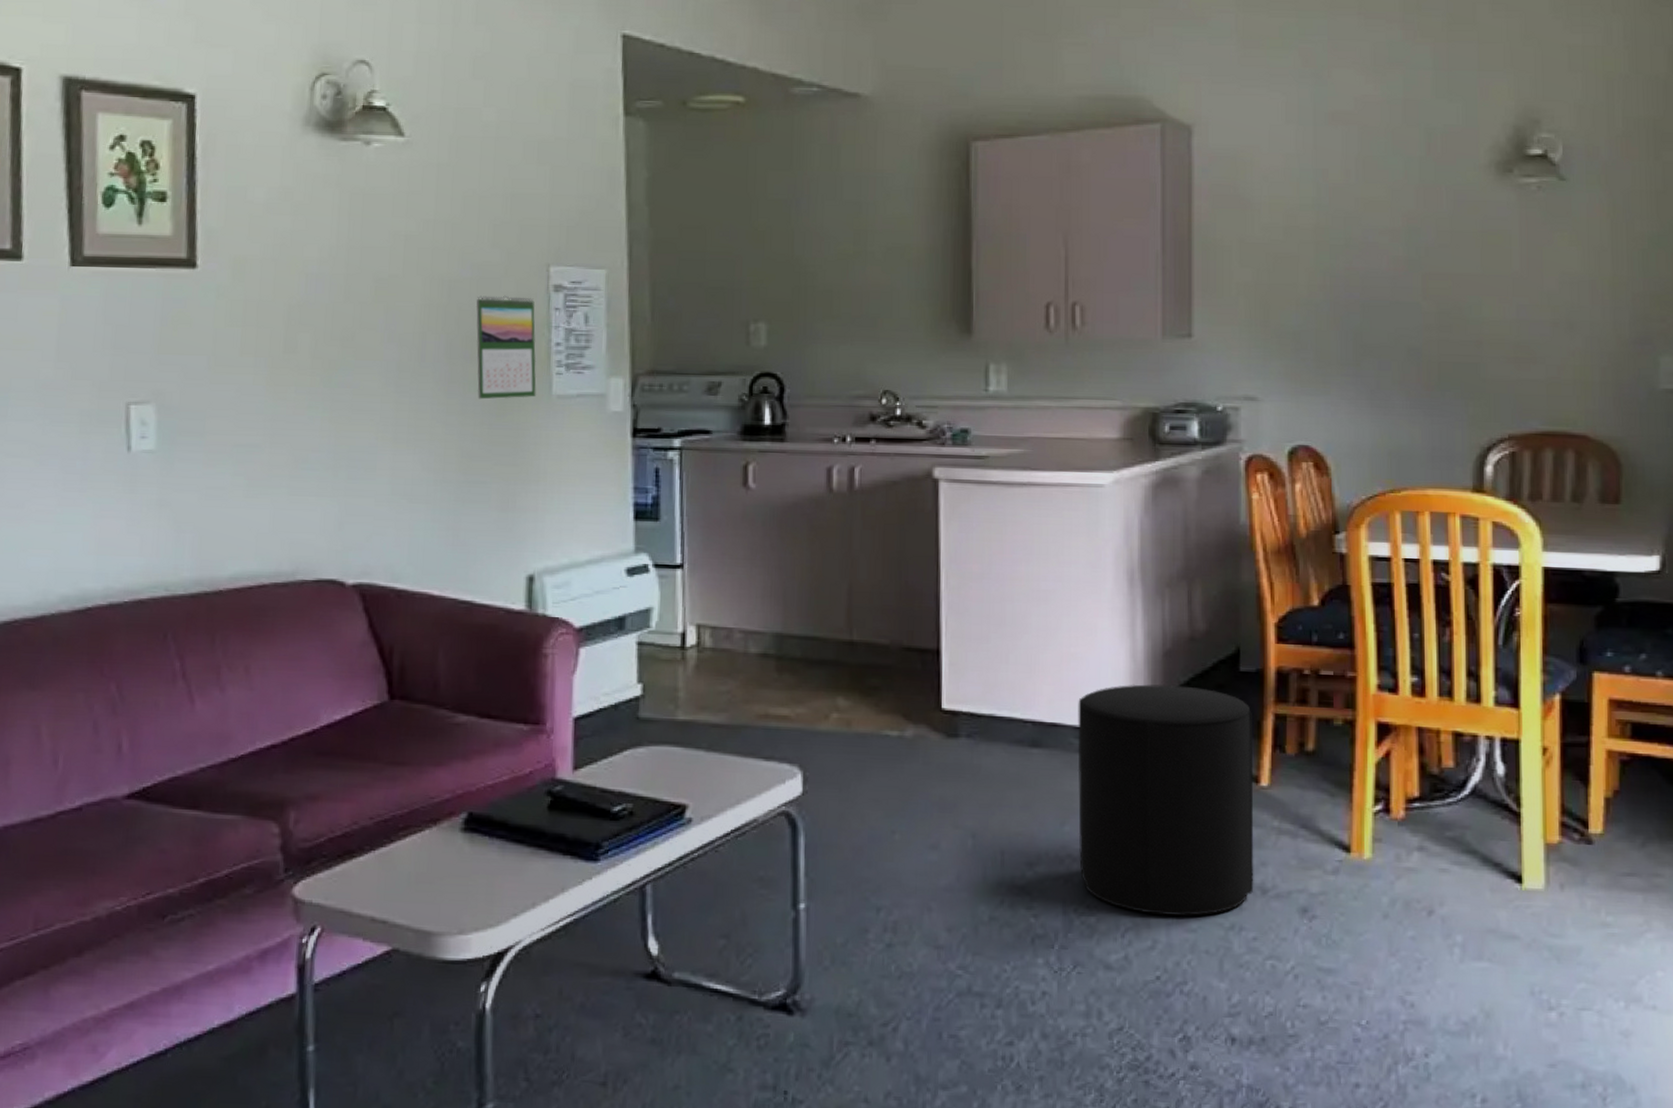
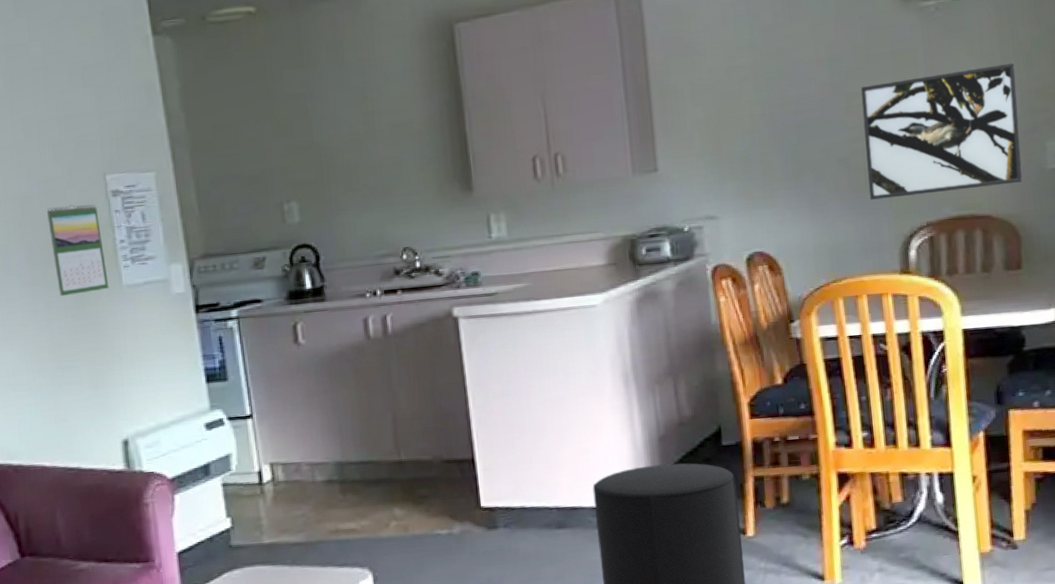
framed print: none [1441,260,1629,401] -> present [860,63,1023,200]

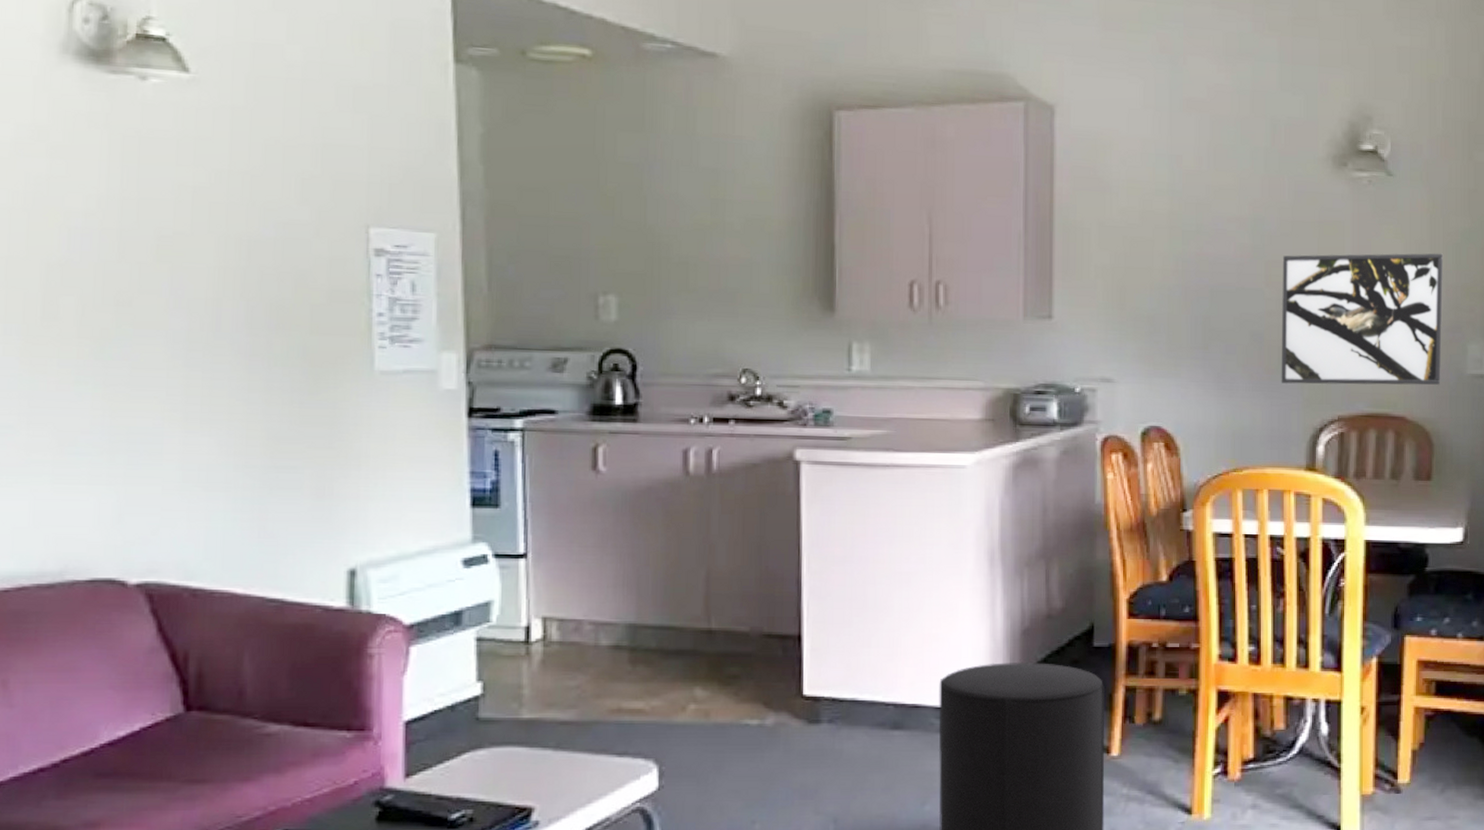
calendar: present [47,204,109,297] -> none [281,258,356,375]

